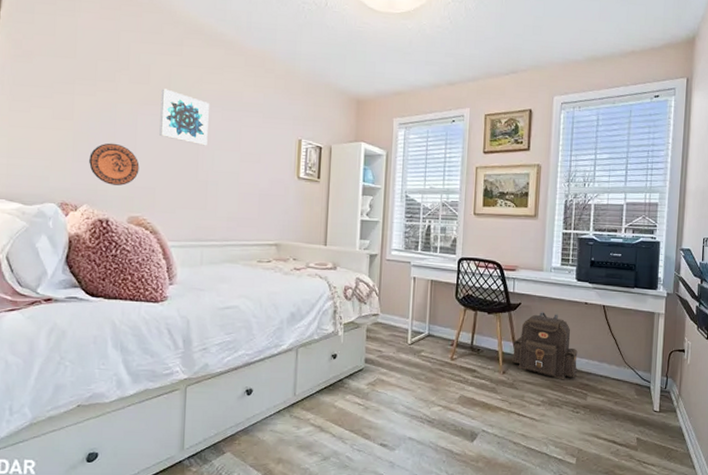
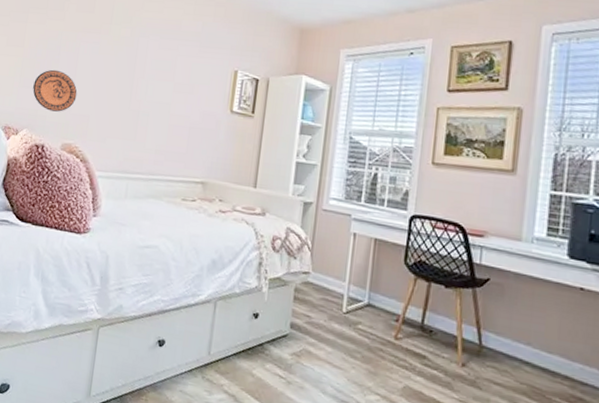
wall art: present [159,89,209,146] -> none [98,17,148,75]
backpack: present [511,312,578,380] -> none [474,293,568,388]

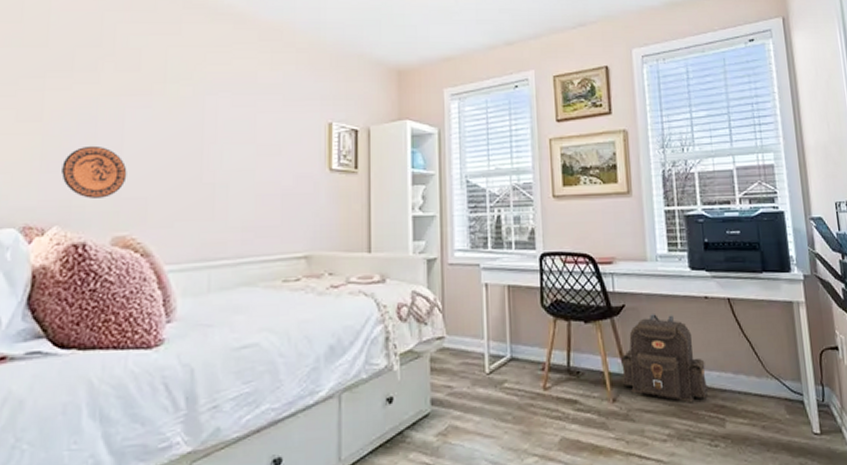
backpack: none [474,293,568,388] -> present [621,314,709,403]

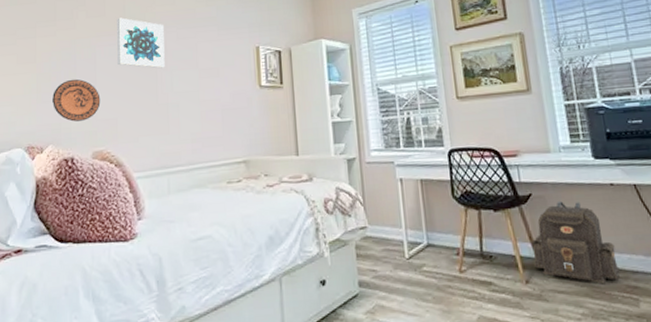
wall art: none [153,75,215,140] -> present [117,17,165,69]

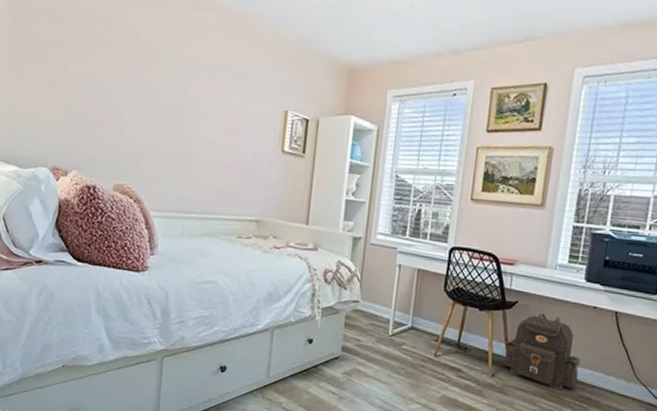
decorative plate: present [52,79,101,122] -> none [79,109,126,153]
wall art: present [117,17,165,69] -> none [146,54,196,115]

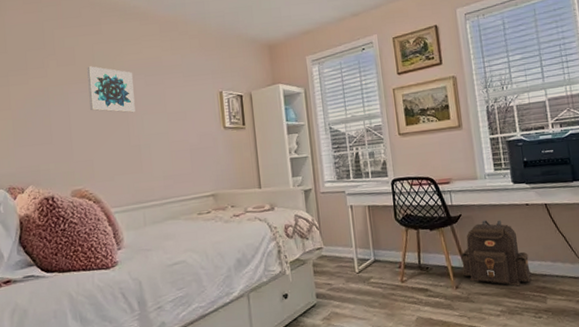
wall art: none [146,54,196,115] -> present [87,66,135,113]

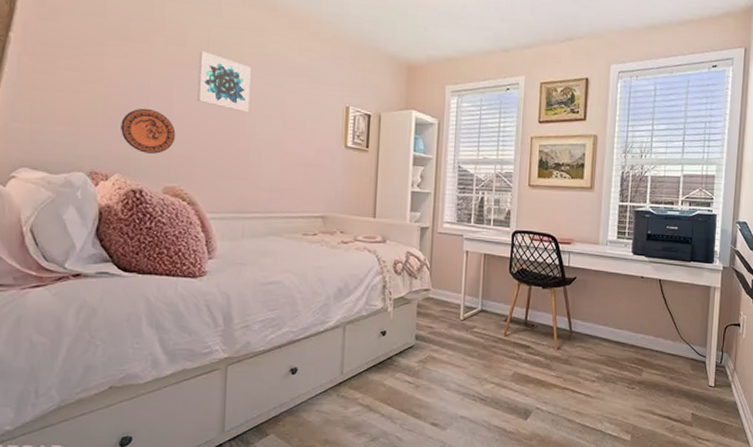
decorative plate: none [29,124,76,164] -> present [121,108,176,154]
backpack: present [461,220,532,287] -> none [566,286,634,356]

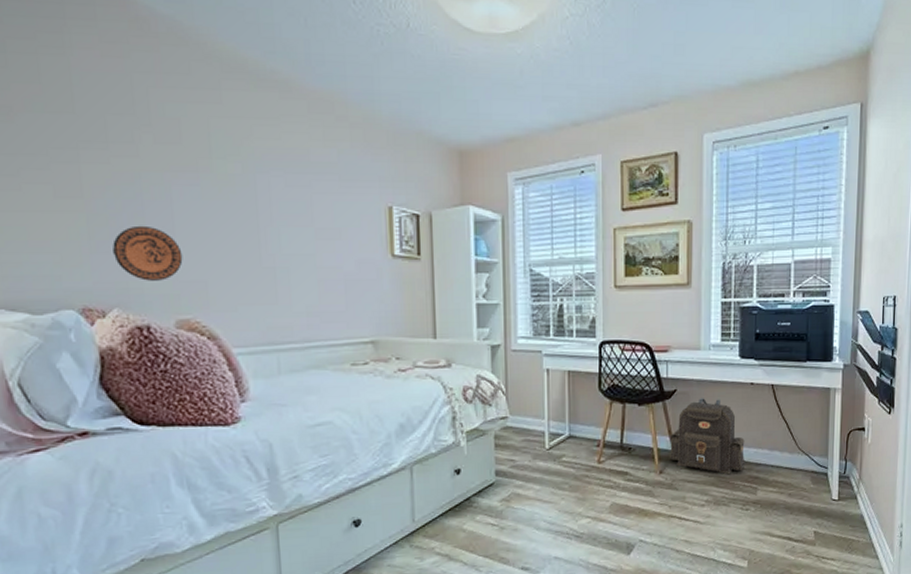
wall art: present [197,51,251,113] -> none [199,149,270,222]
backpack: none [566,286,634,356] -> present [669,398,746,475]

